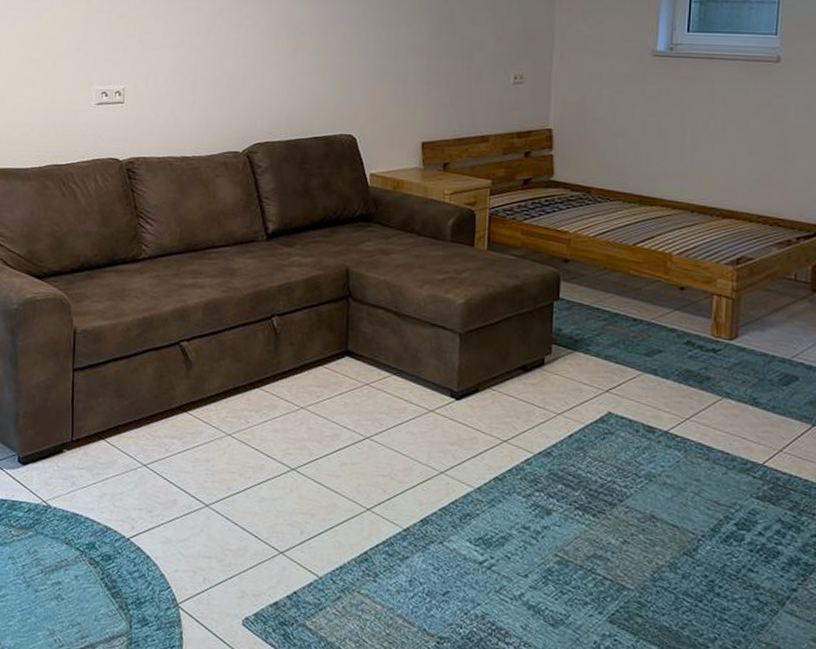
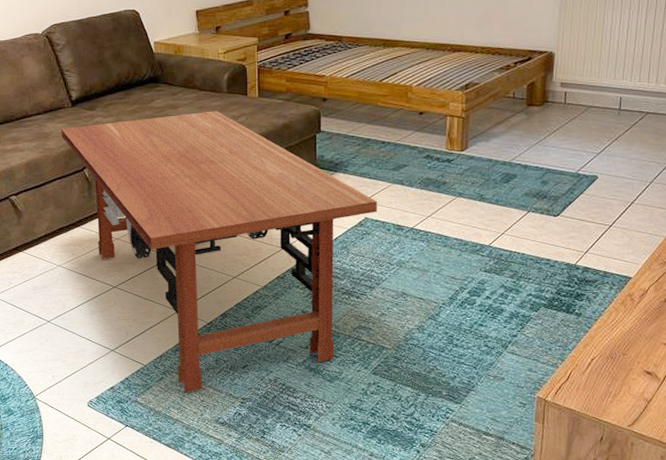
coffee table: none [250,261,624,621] -> present [61,110,377,393]

